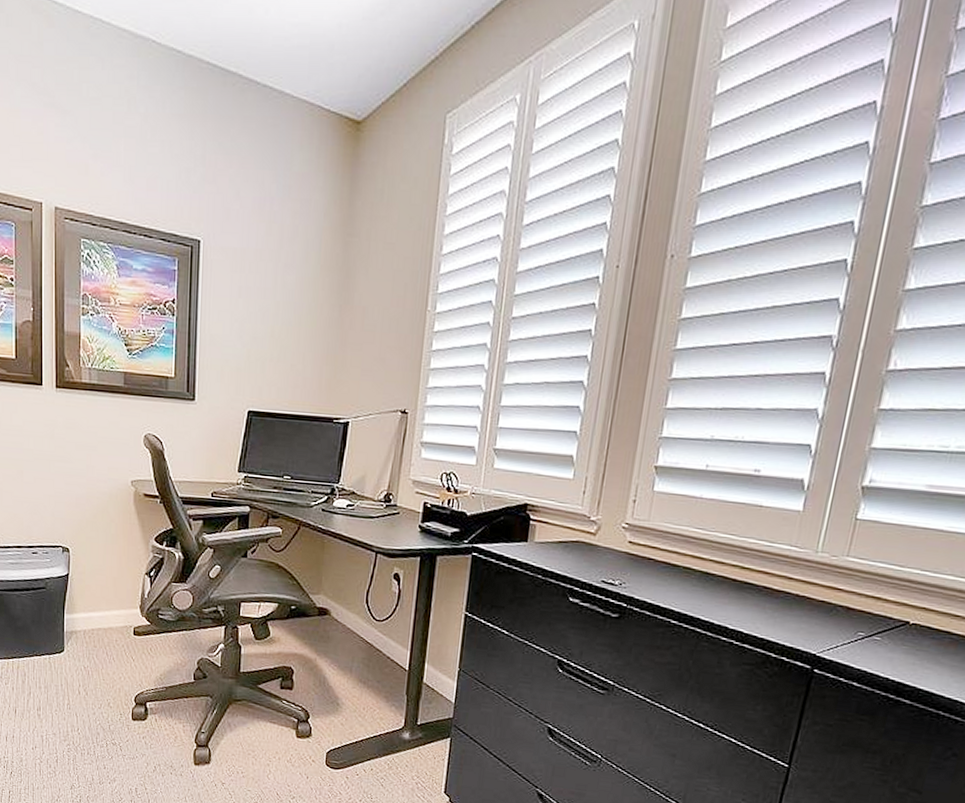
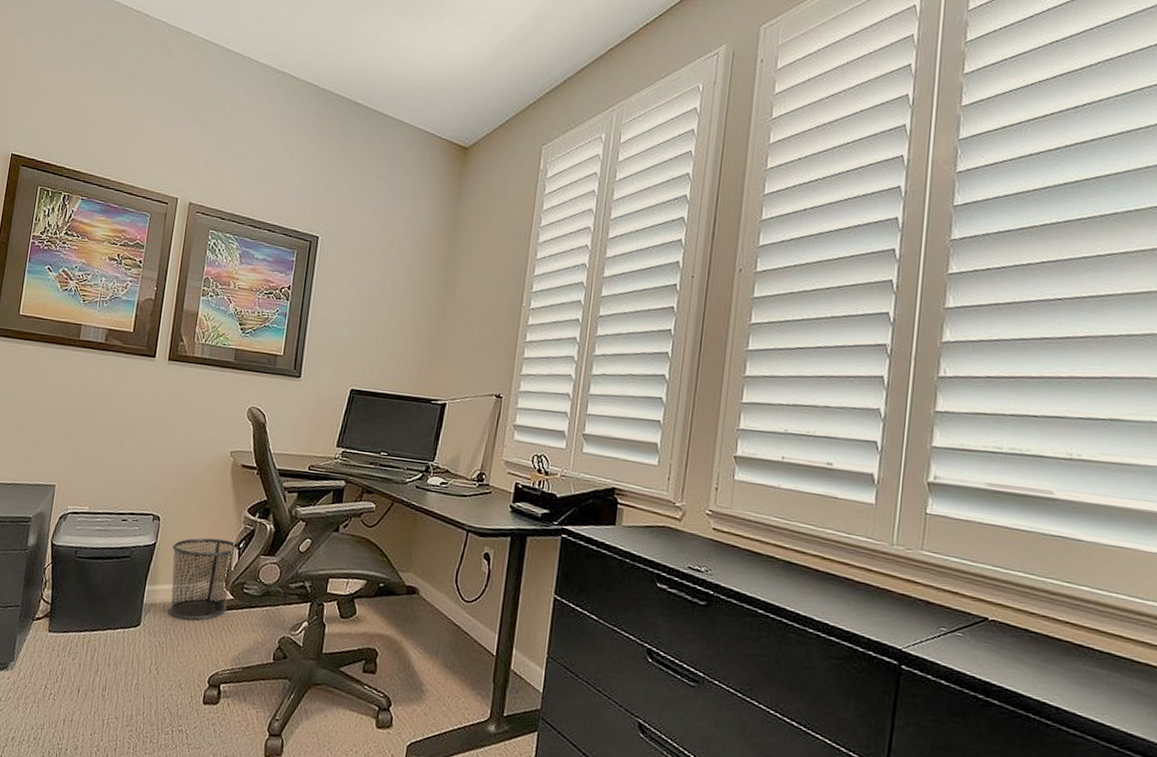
waste bin: none [85,567,147,646] -> present [169,538,236,620]

